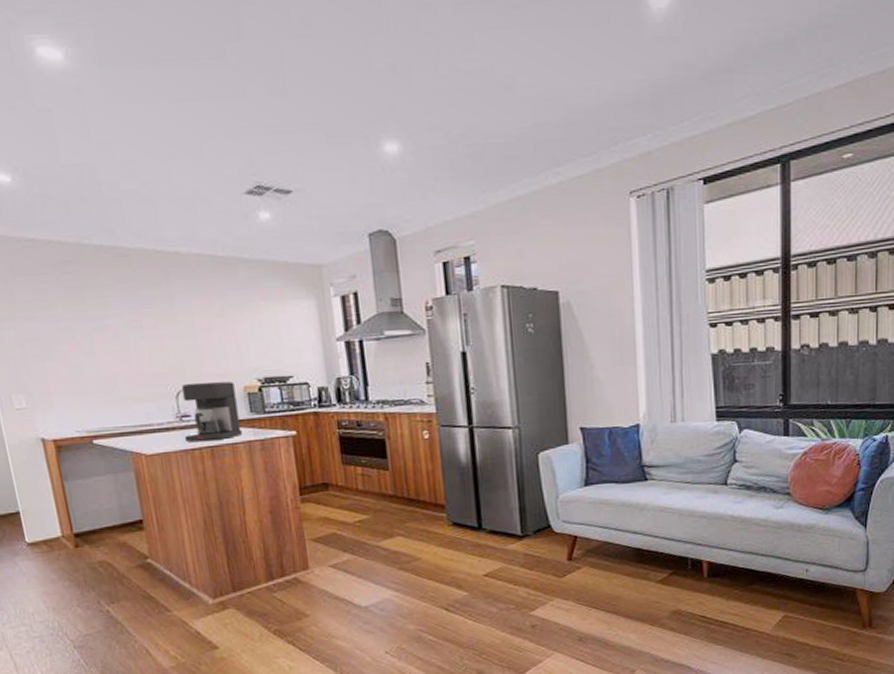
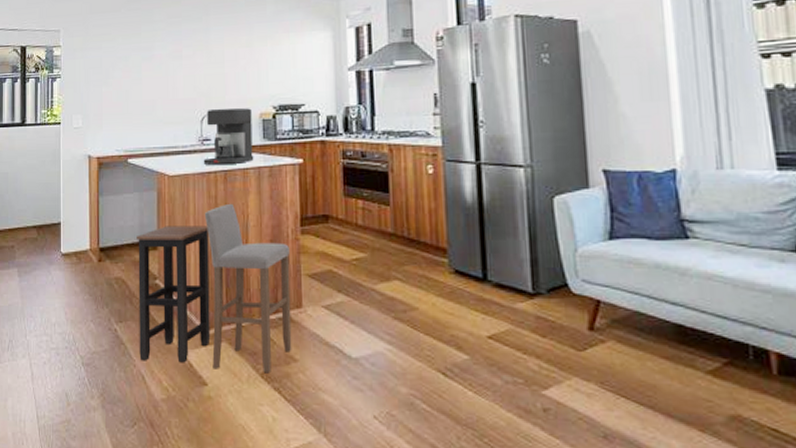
bar stool: none [117,502,216,636] -> present [136,226,211,363]
bar stool: none [193,478,303,634] -> present [204,203,292,374]

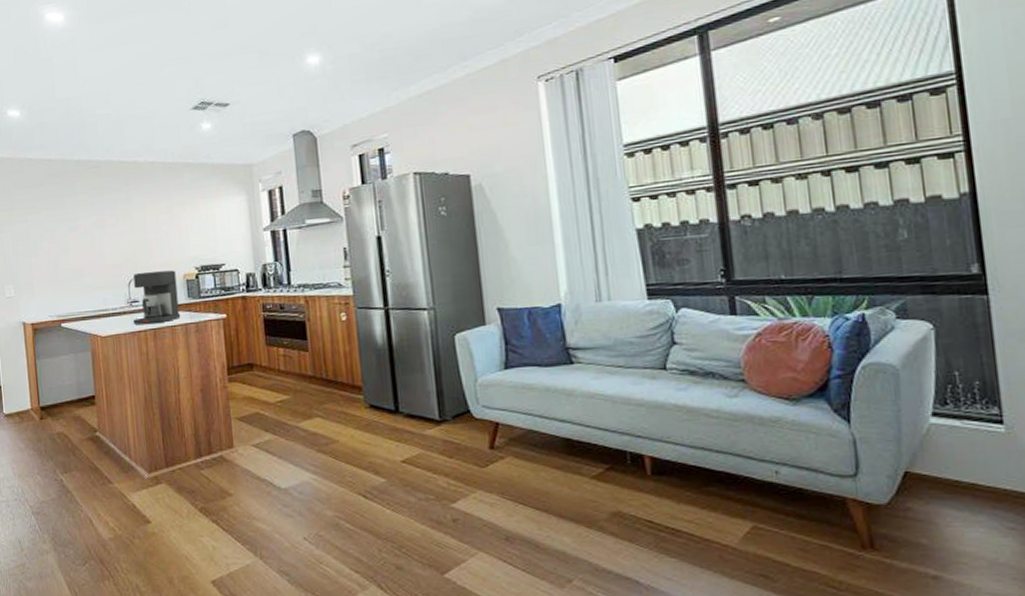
bar stool: present [136,226,211,363] -> none [75,380,151,506]
bar stool: present [204,203,292,374] -> none [137,358,227,508]

